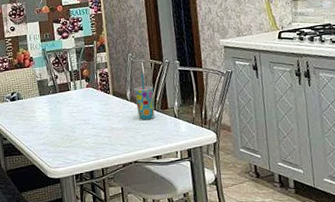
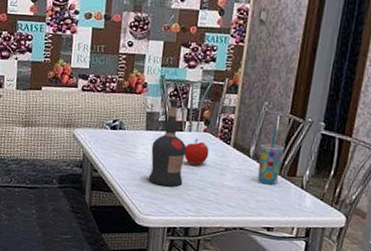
liquor bottle: none [47,65,79,140] -> present [148,98,187,187]
fruit: none [74,94,95,117] -> present [184,138,210,166]

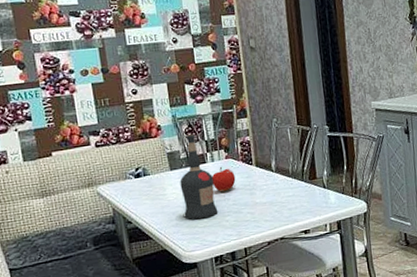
cup: present [258,128,285,184] -> none [279,140,302,192]

